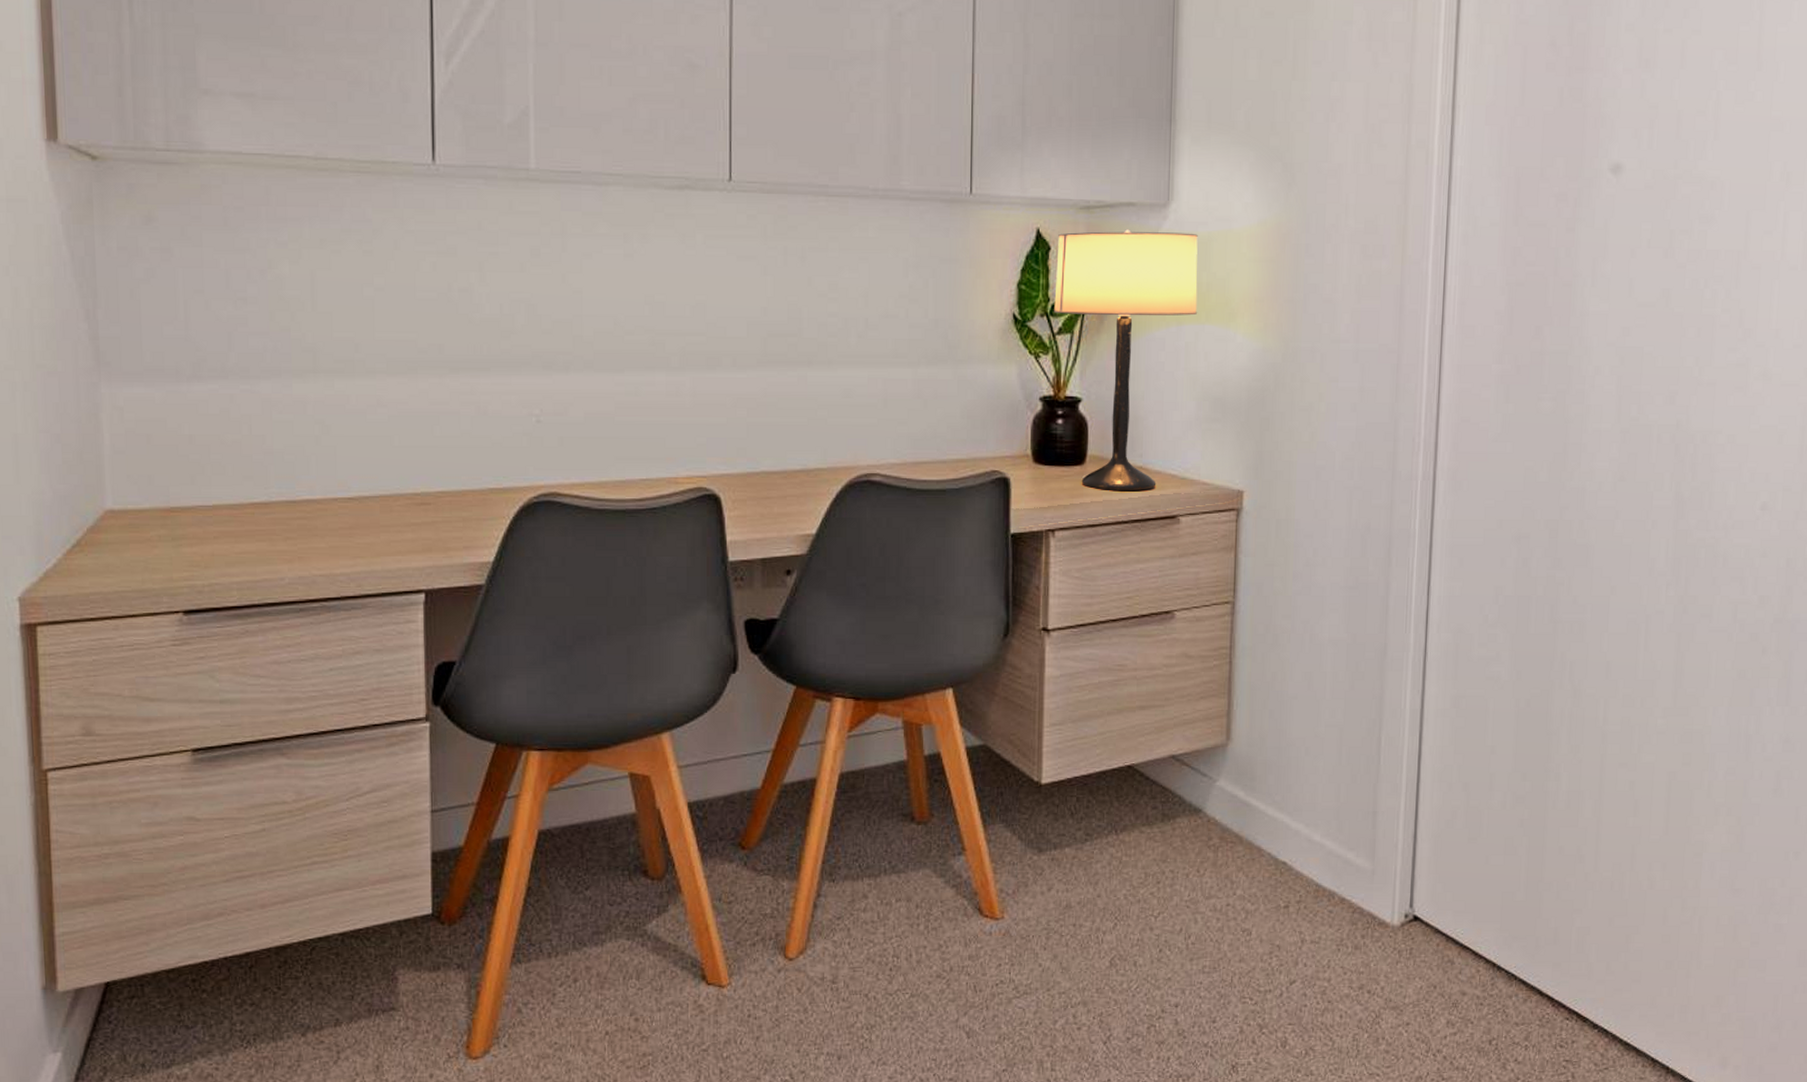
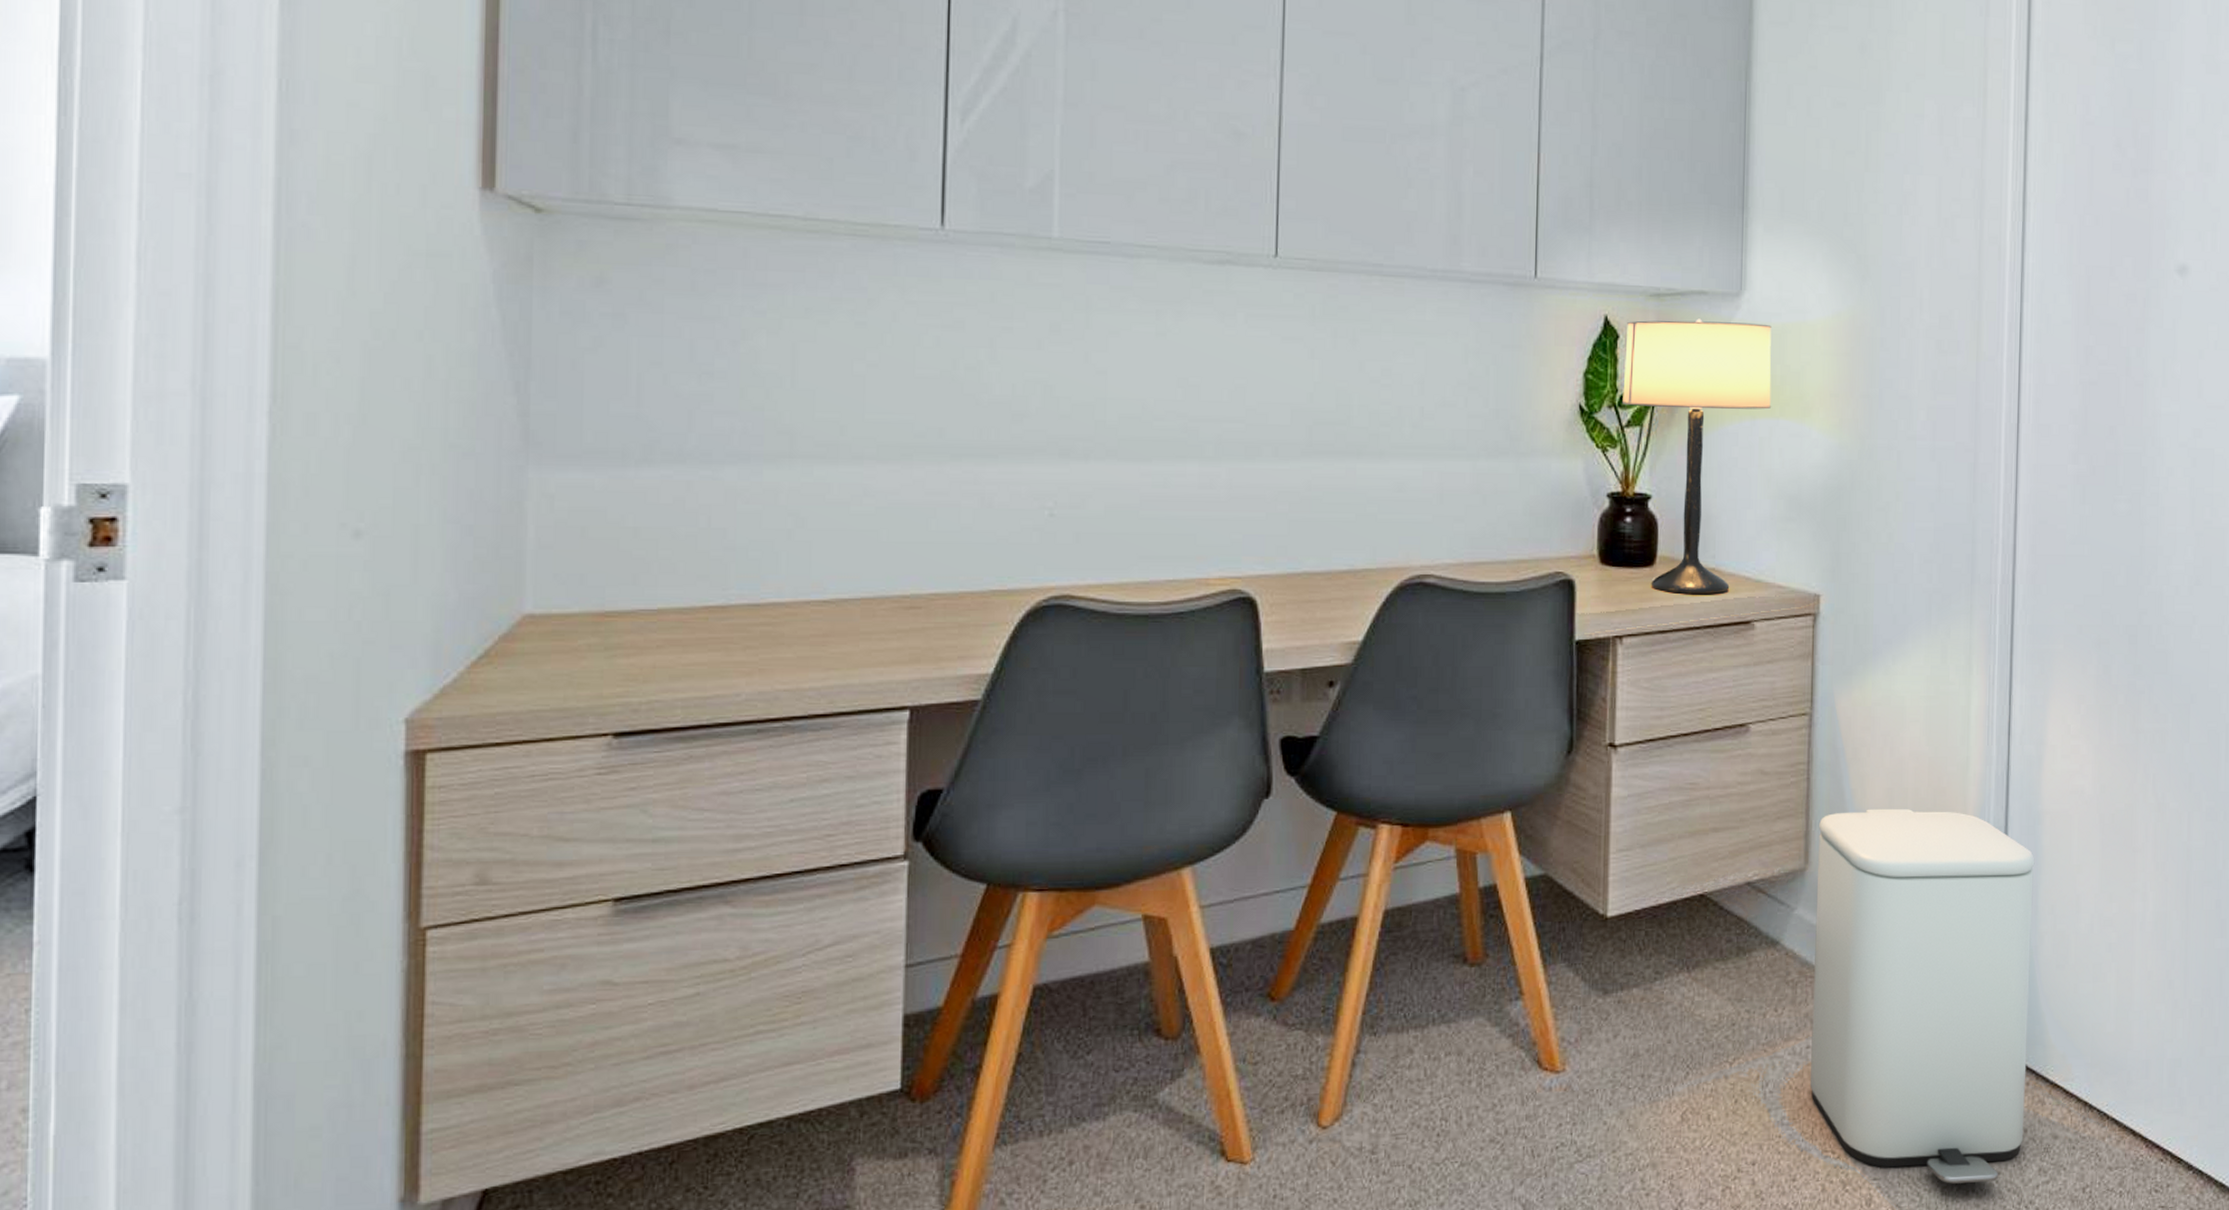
pedal bin: none [1229,690,1450,1031] -> present [1809,808,2035,1184]

